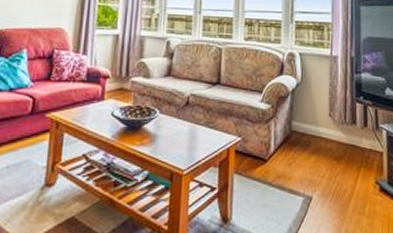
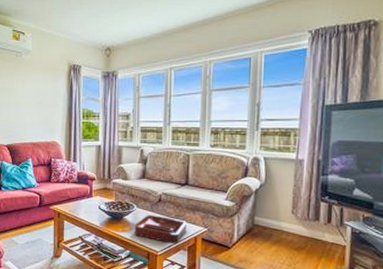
decorative tray: none [155,122,218,159] -> present [134,215,187,244]

